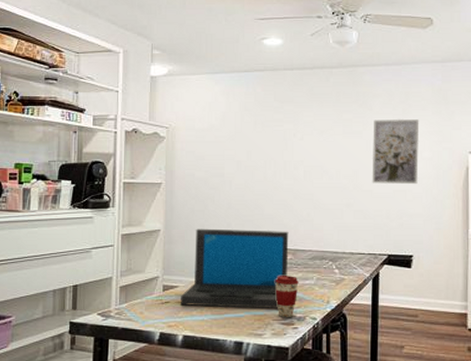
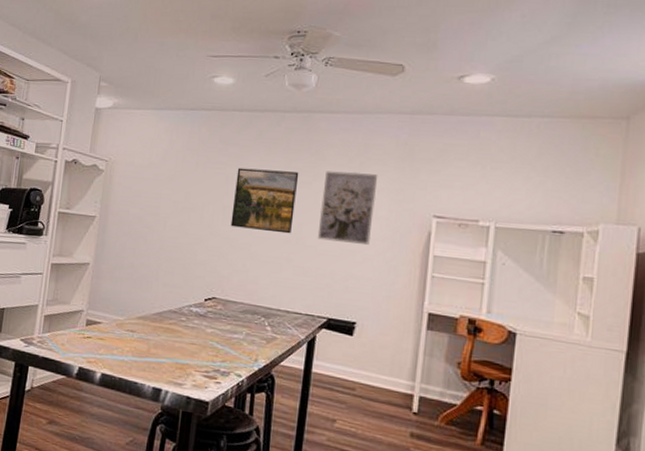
laptop: present [180,228,289,308] -> none [101,266,221,359]
coffee cup: present [275,276,299,317] -> none [200,325,227,371]
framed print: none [292,123,350,181] -> present [230,168,299,234]

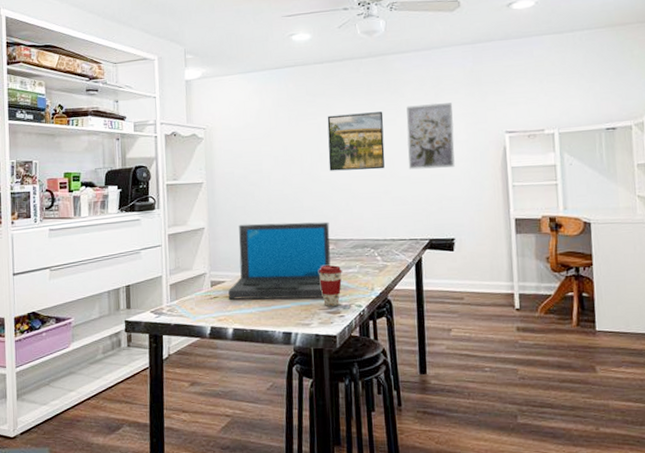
laptop: none [101,266,221,359] -> present [228,221,331,300]
coffee cup: none [200,325,227,371] -> present [319,265,342,306]

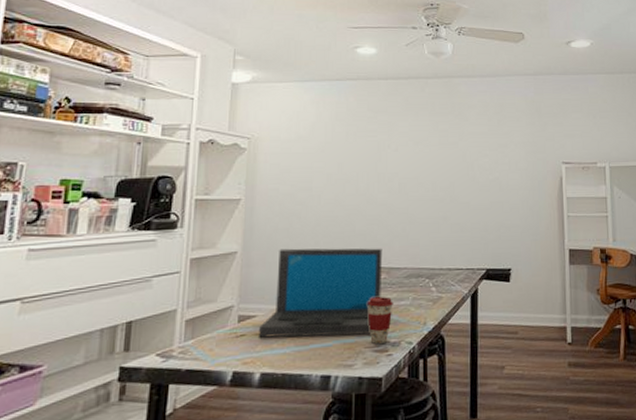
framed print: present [327,111,385,171] -> none [387,134,446,194]
wall art: present [406,103,455,170] -> none [468,130,515,196]

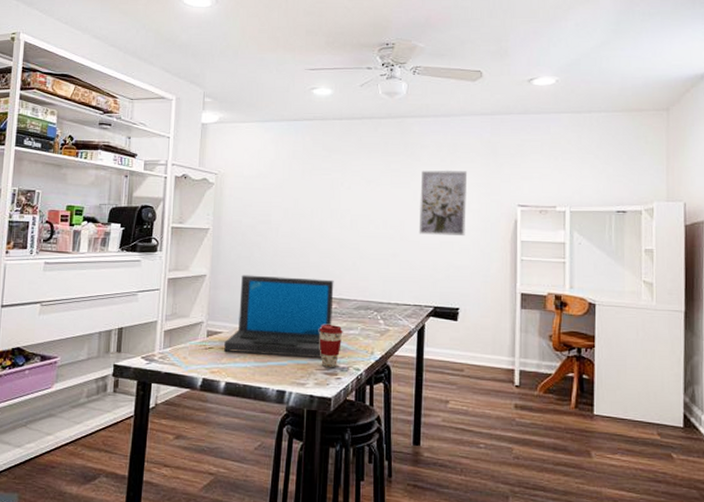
wall art: none [468,130,515,196] -> present [418,170,468,237]

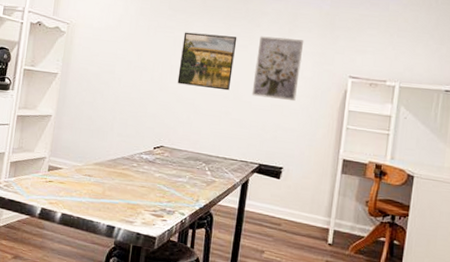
laptop: present [223,275,334,358] -> none [62,118,168,200]
coffee cup: present [319,325,343,367] -> none [149,170,172,210]
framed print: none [339,172,398,231] -> present [177,32,237,91]

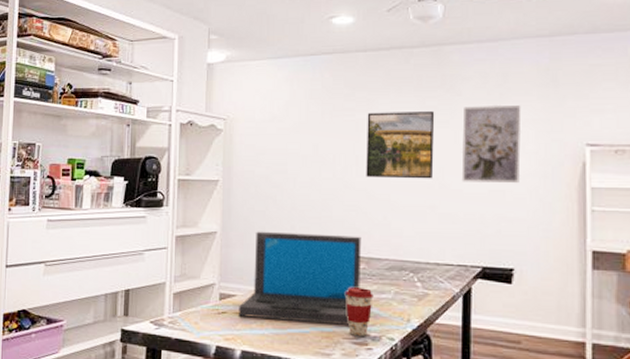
laptop: none [62,118,168,200] -> present [238,231,362,325]
coffee cup: none [149,170,172,210] -> present [346,287,373,336]

